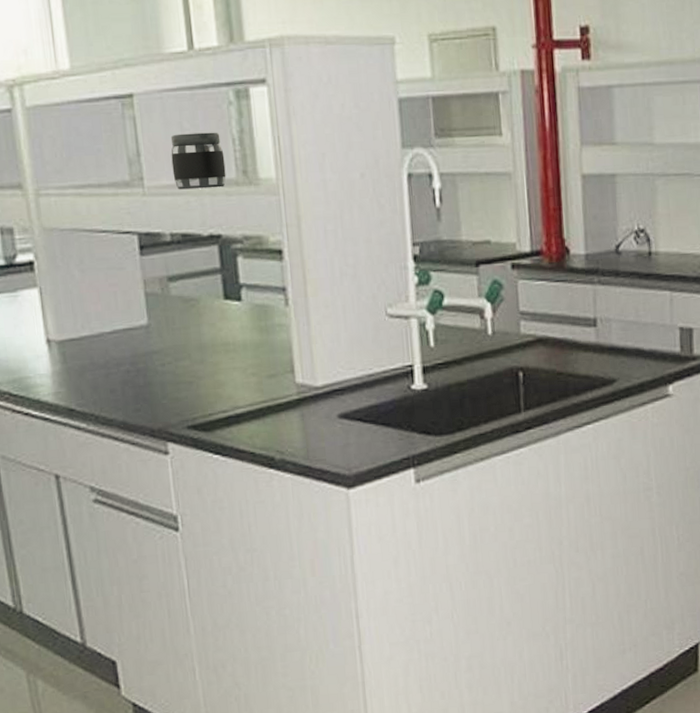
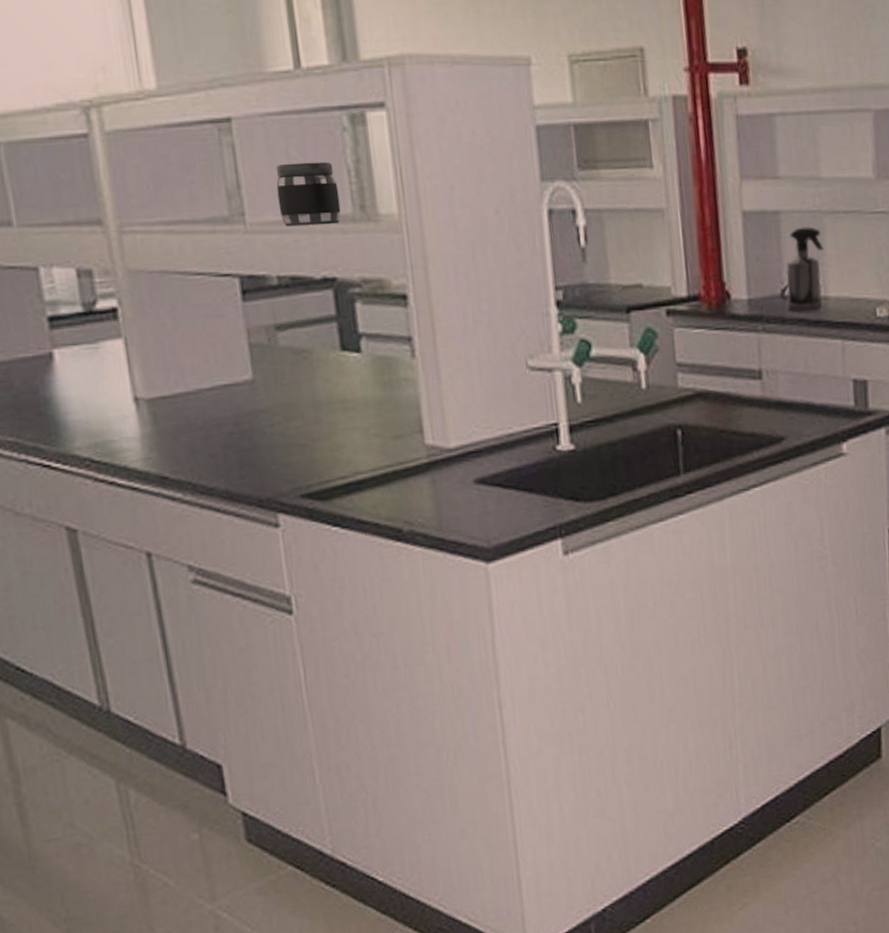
spray bottle: none [620,188,656,267] -> present [786,226,824,313]

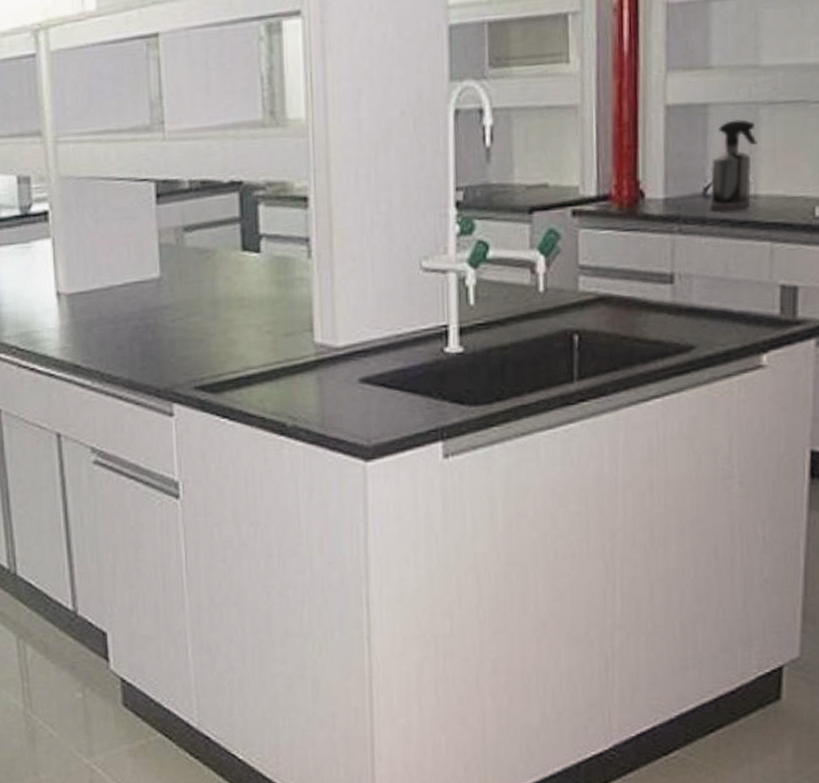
jar: present [275,161,341,227] -> none [194,70,252,134]

